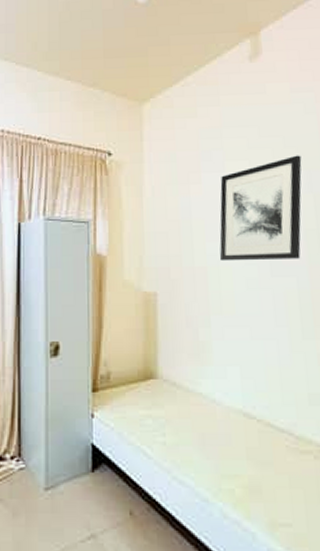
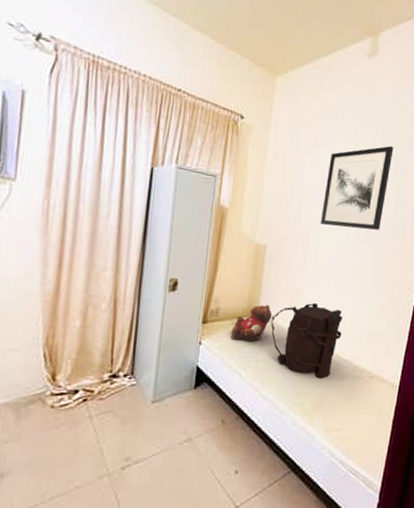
teddy bear: none [127,363,176,412] -> present [230,304,273,343]
backpack: none [174,358,271,455] -> present [270,303,343,379]

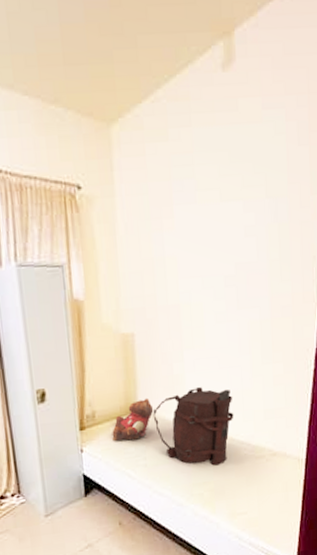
wall art: present [320,145,394,230] -> none [191,182,270,298]

